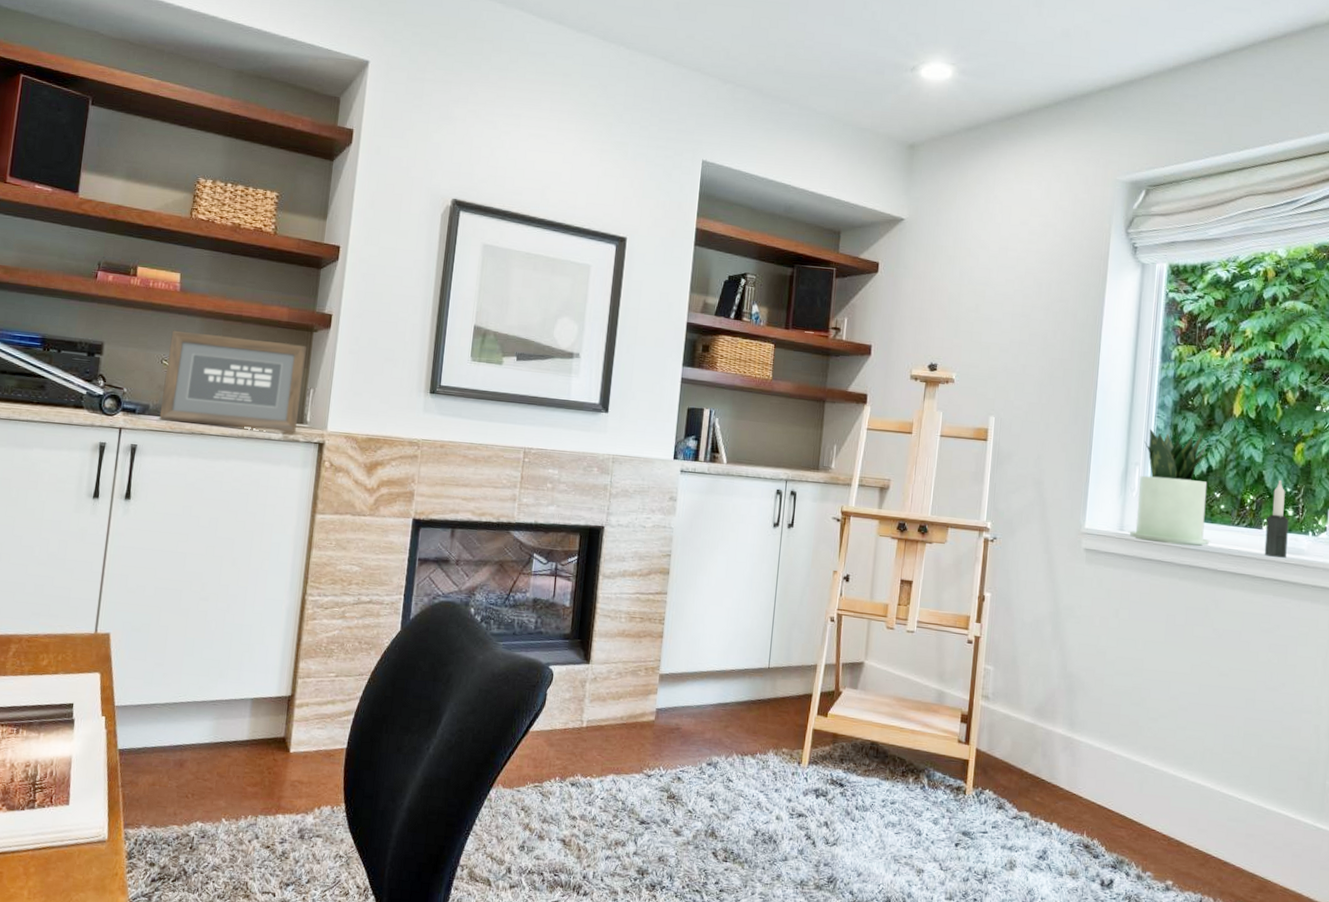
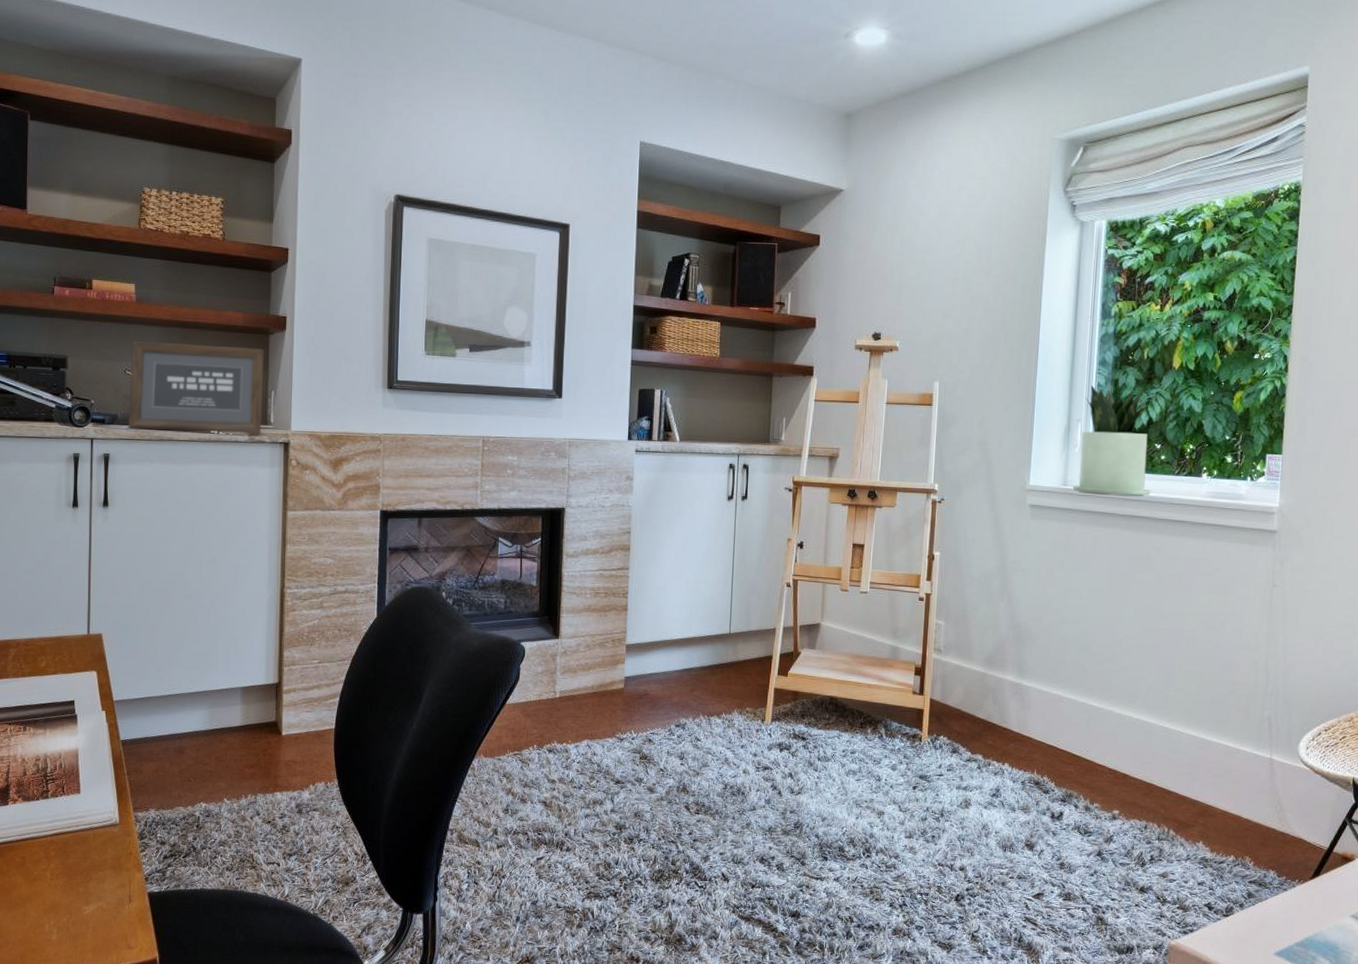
candle: present [1264,479,1289,559] -> none [1204,428,1228,504]

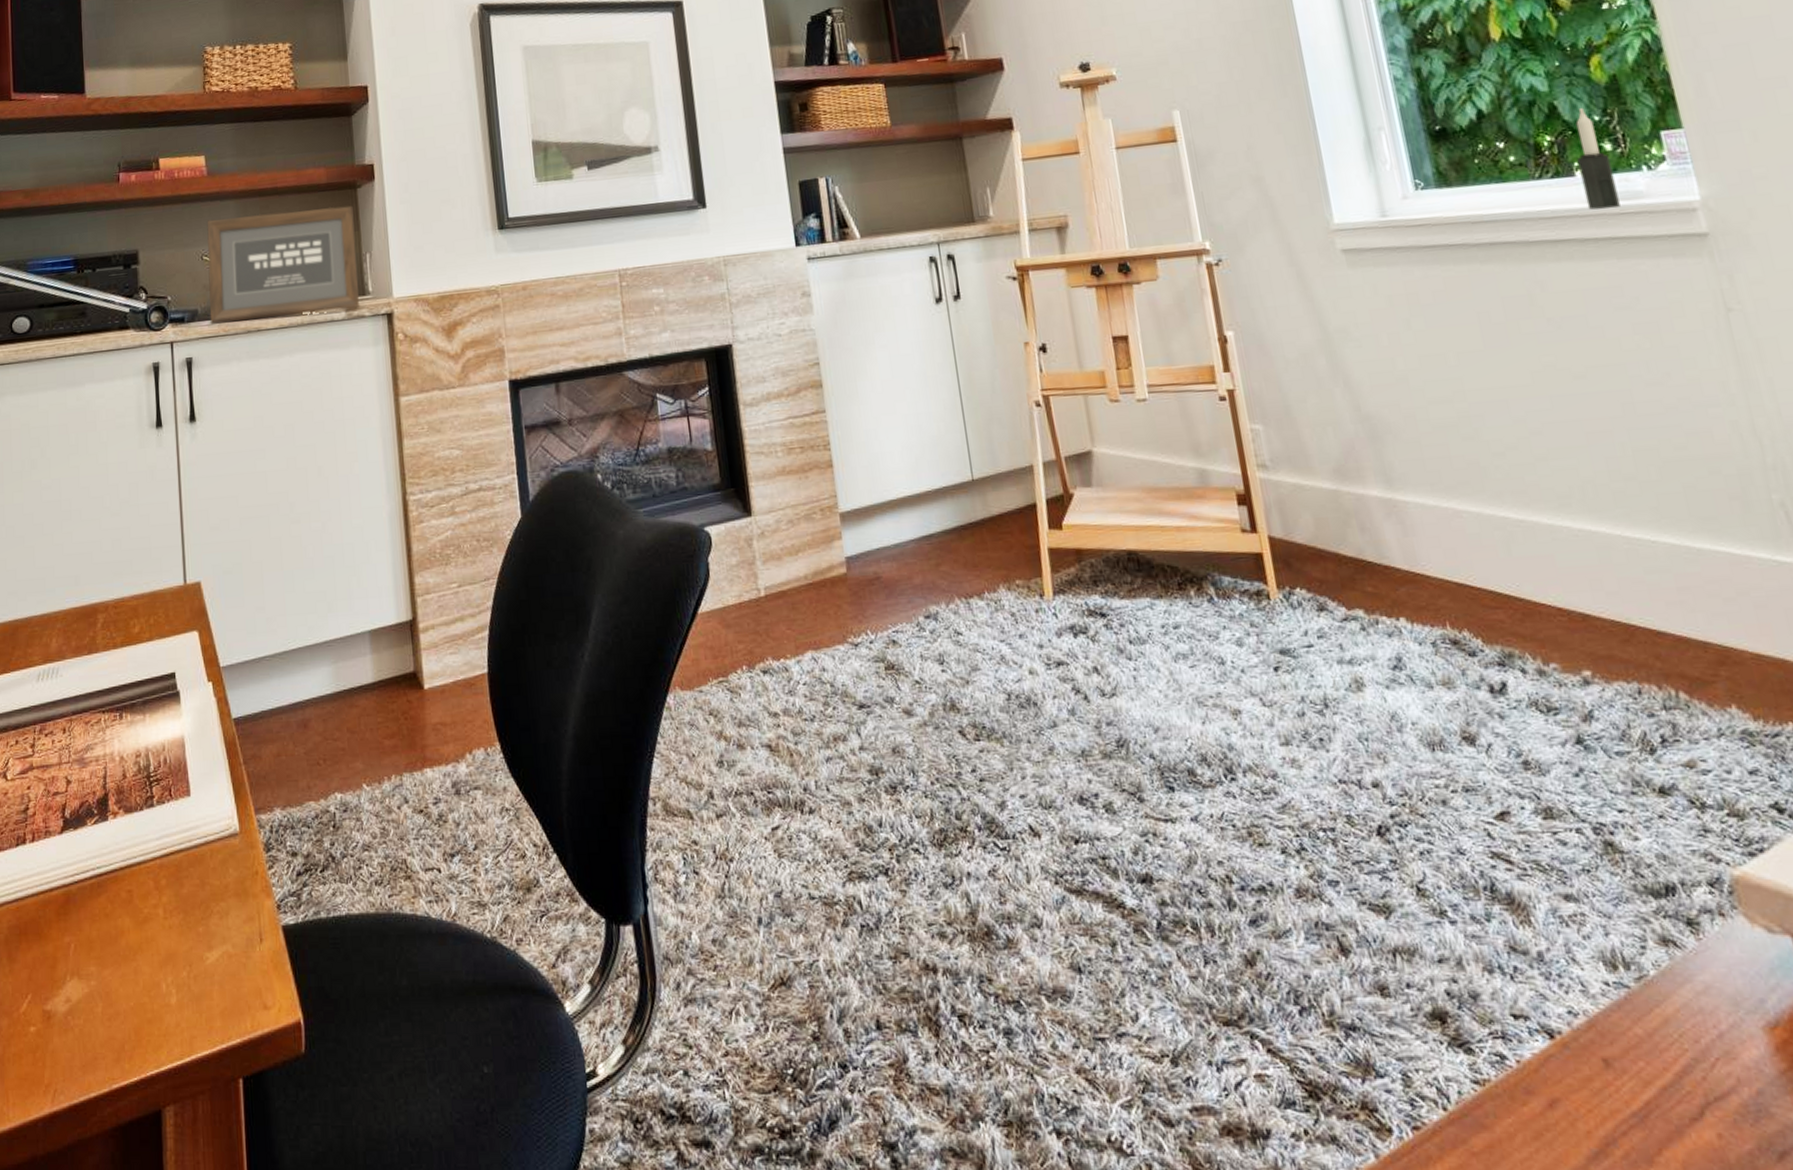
planter: present [1071,385,1153,497] -> none [1383,69,1510,224]
candle: none [1204,428,1228,504] -> present [1576,107,1620,210]

